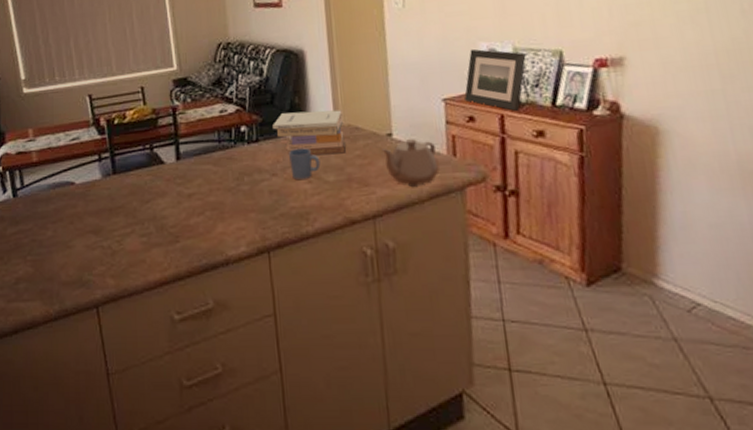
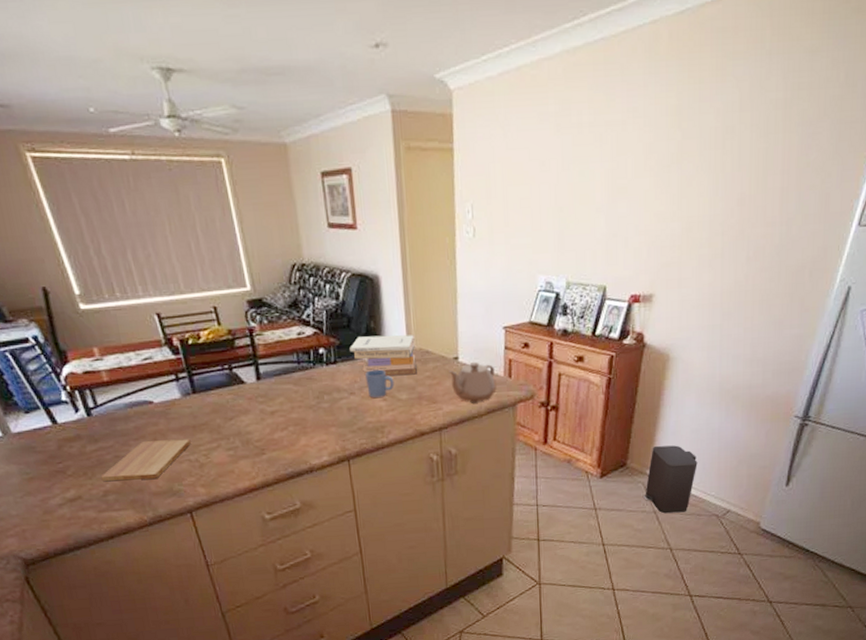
cutting board: none [15,222,106,268] -> present [101,438,191,482]
picture frame: present [464,48,527,111] -> none [522,281,576,339]
pedal bin: none [652,244,728,343] -> present [642,445,698,514]

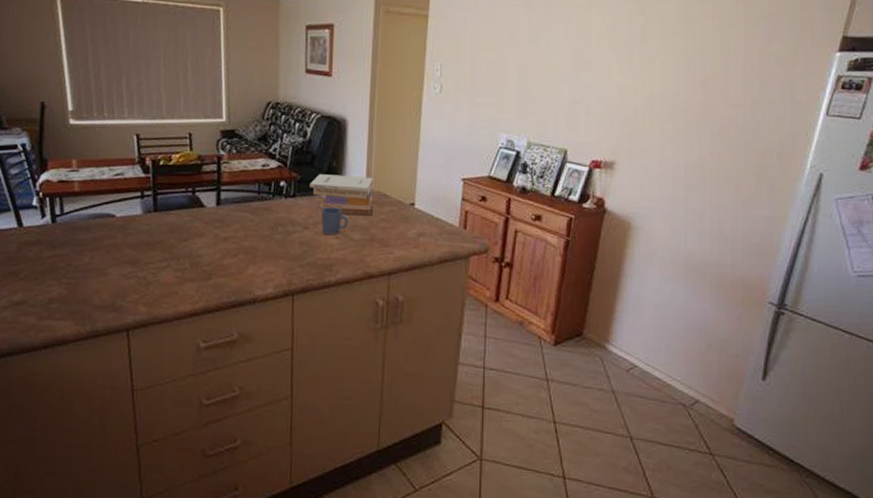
cutting board: present [101,438,191,482] -> none [50,253,142,291]
teapot: present [448,361,497,403] -> none [404,209,451,251]
pedal bin: present [642,445,698,514] -> none [600,318,661,396]

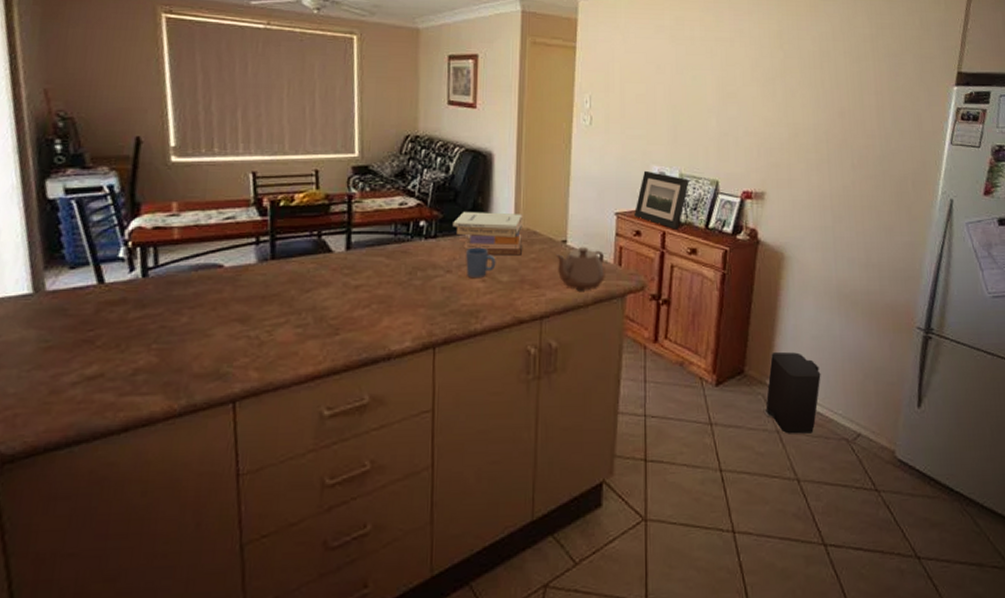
teapot: none [404,209,451,251] -> present [555,246,605,291]
picture frame: none [481,138,537,196] -> present [634,170,689,229]
pedal bin: none [600,318,661,396] -> present [763,352,821,434]

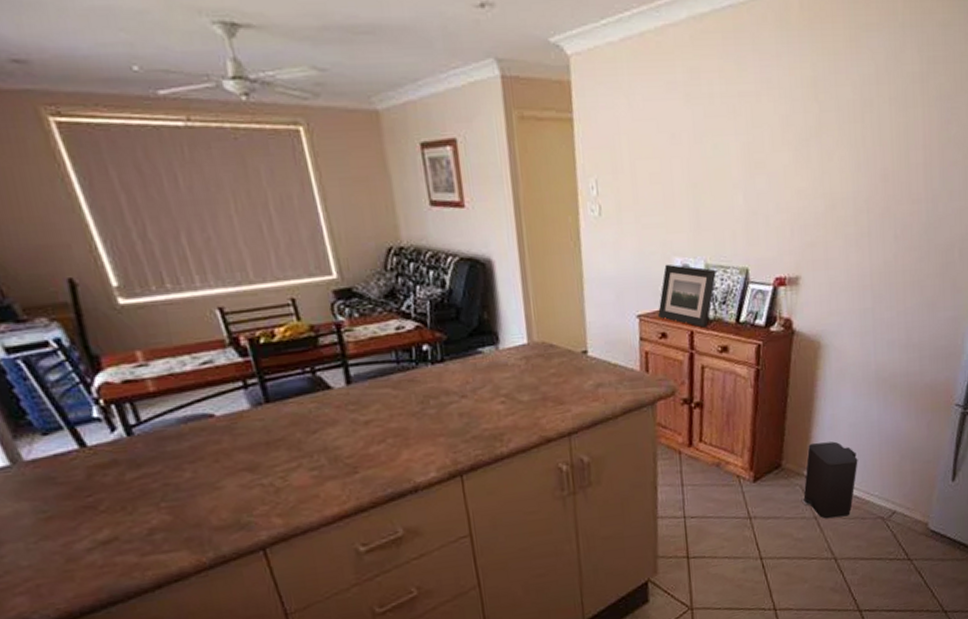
books: present [453,212,522,256] -> none [459,326,540,376]
mug: present [466,247,496,279] -> none [479,367,514,402]
teapot: present [555,246,605,291] -> none [577,355,633,403]

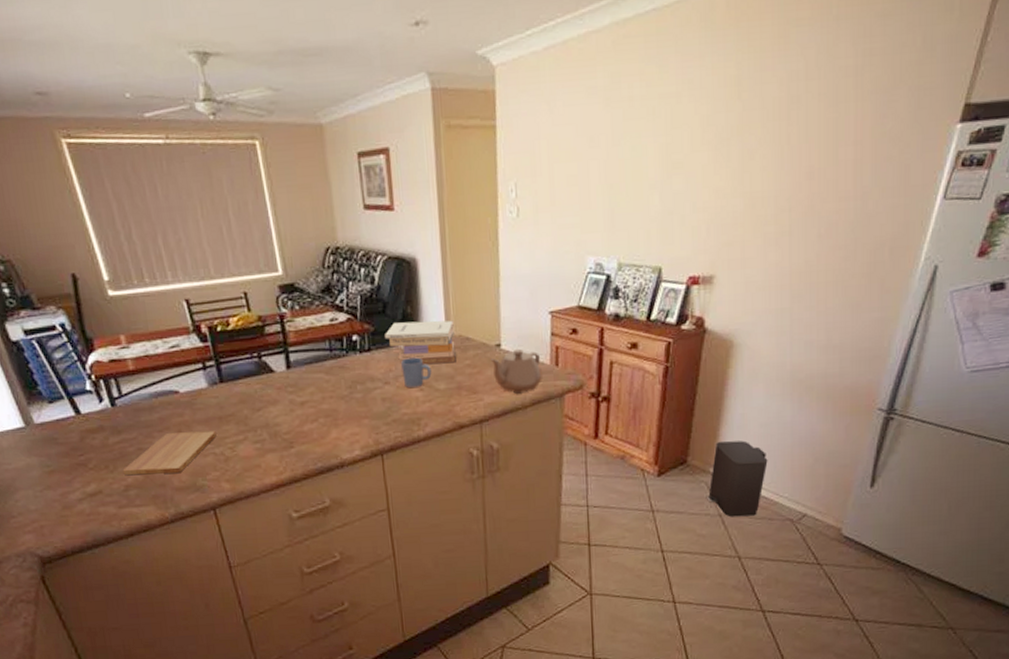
cutting board: none [144,458,264,516] -> present [122,430,217,475]
books: none [459,326,540,376] -> present [385,320,456,365]
mug: none [479,367,514,402] -> present [401,357,432,389]
teapot: none [577,355,633,403] -> present [490,348,542,394]
picture frame: present [658,264,716,328] -> none [570,262,629,324]

